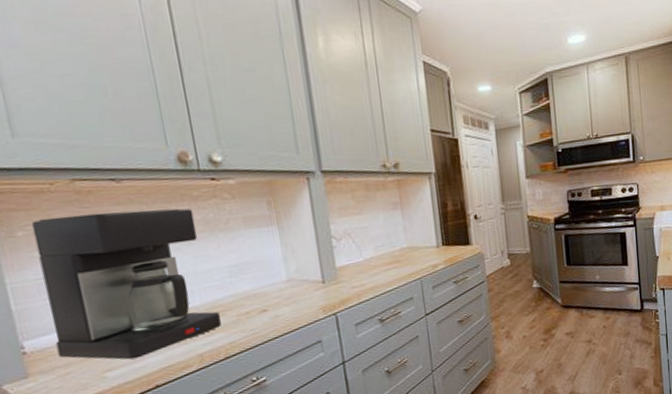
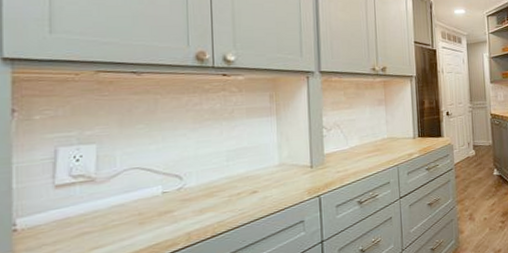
coffee maker: present [31,208,221,360] -> none [49,99,212,238]

